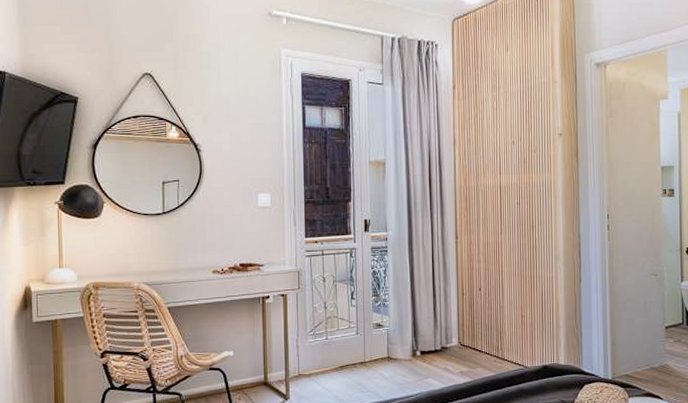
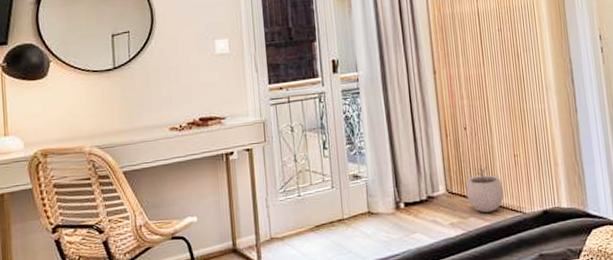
plant pot: none [476,322,510,364] -> present [465,165,504,213]

